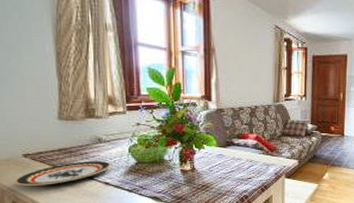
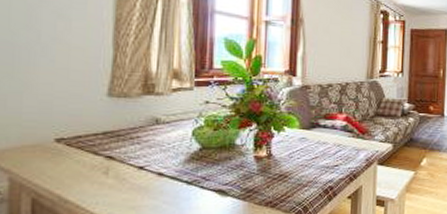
plate: present [14,161,111,186] -> none [39,147,168,178]

